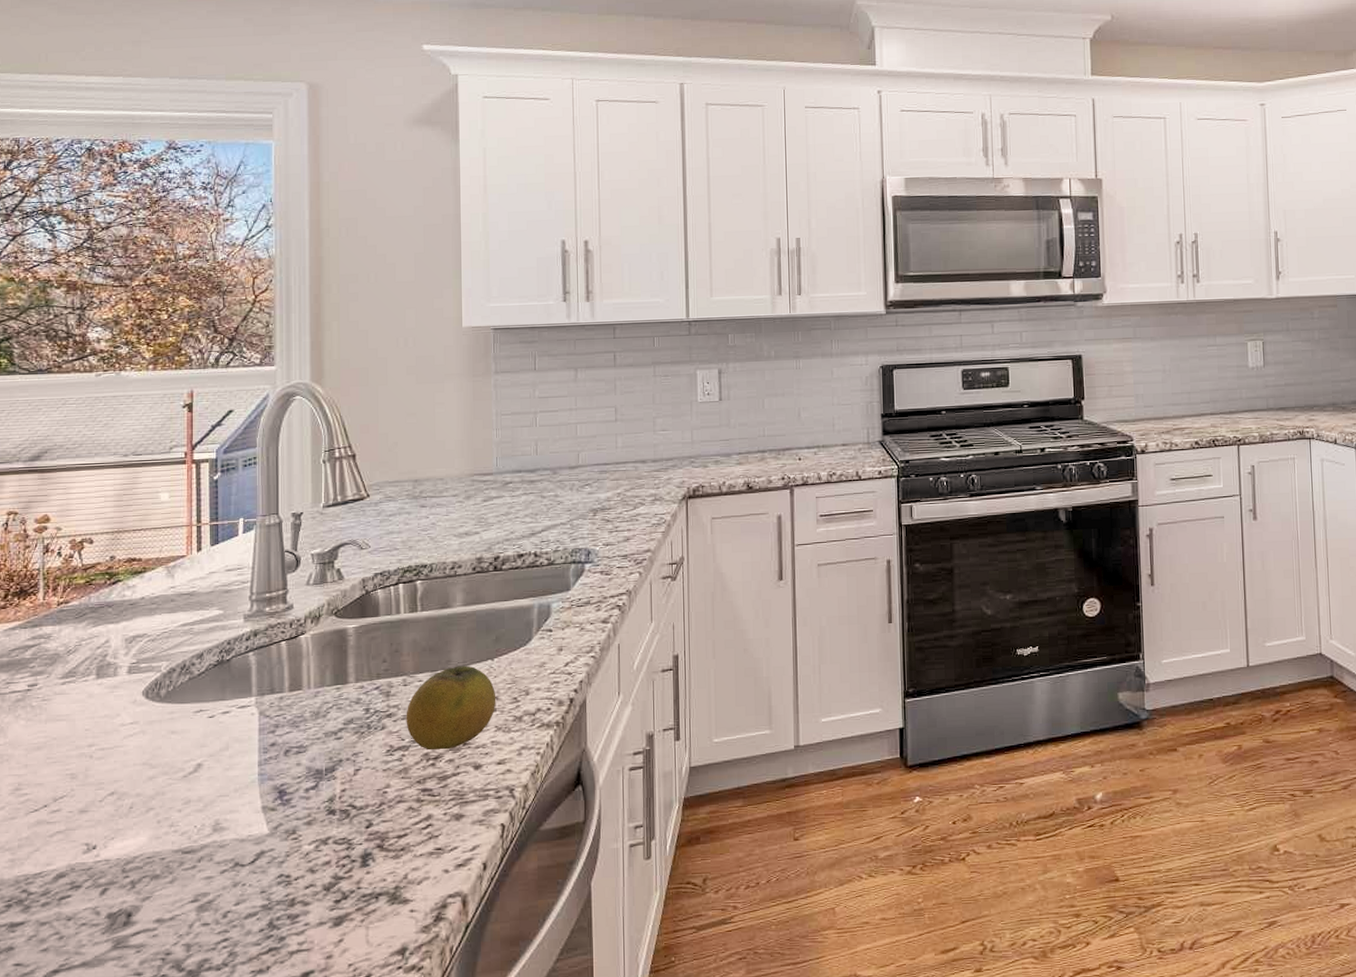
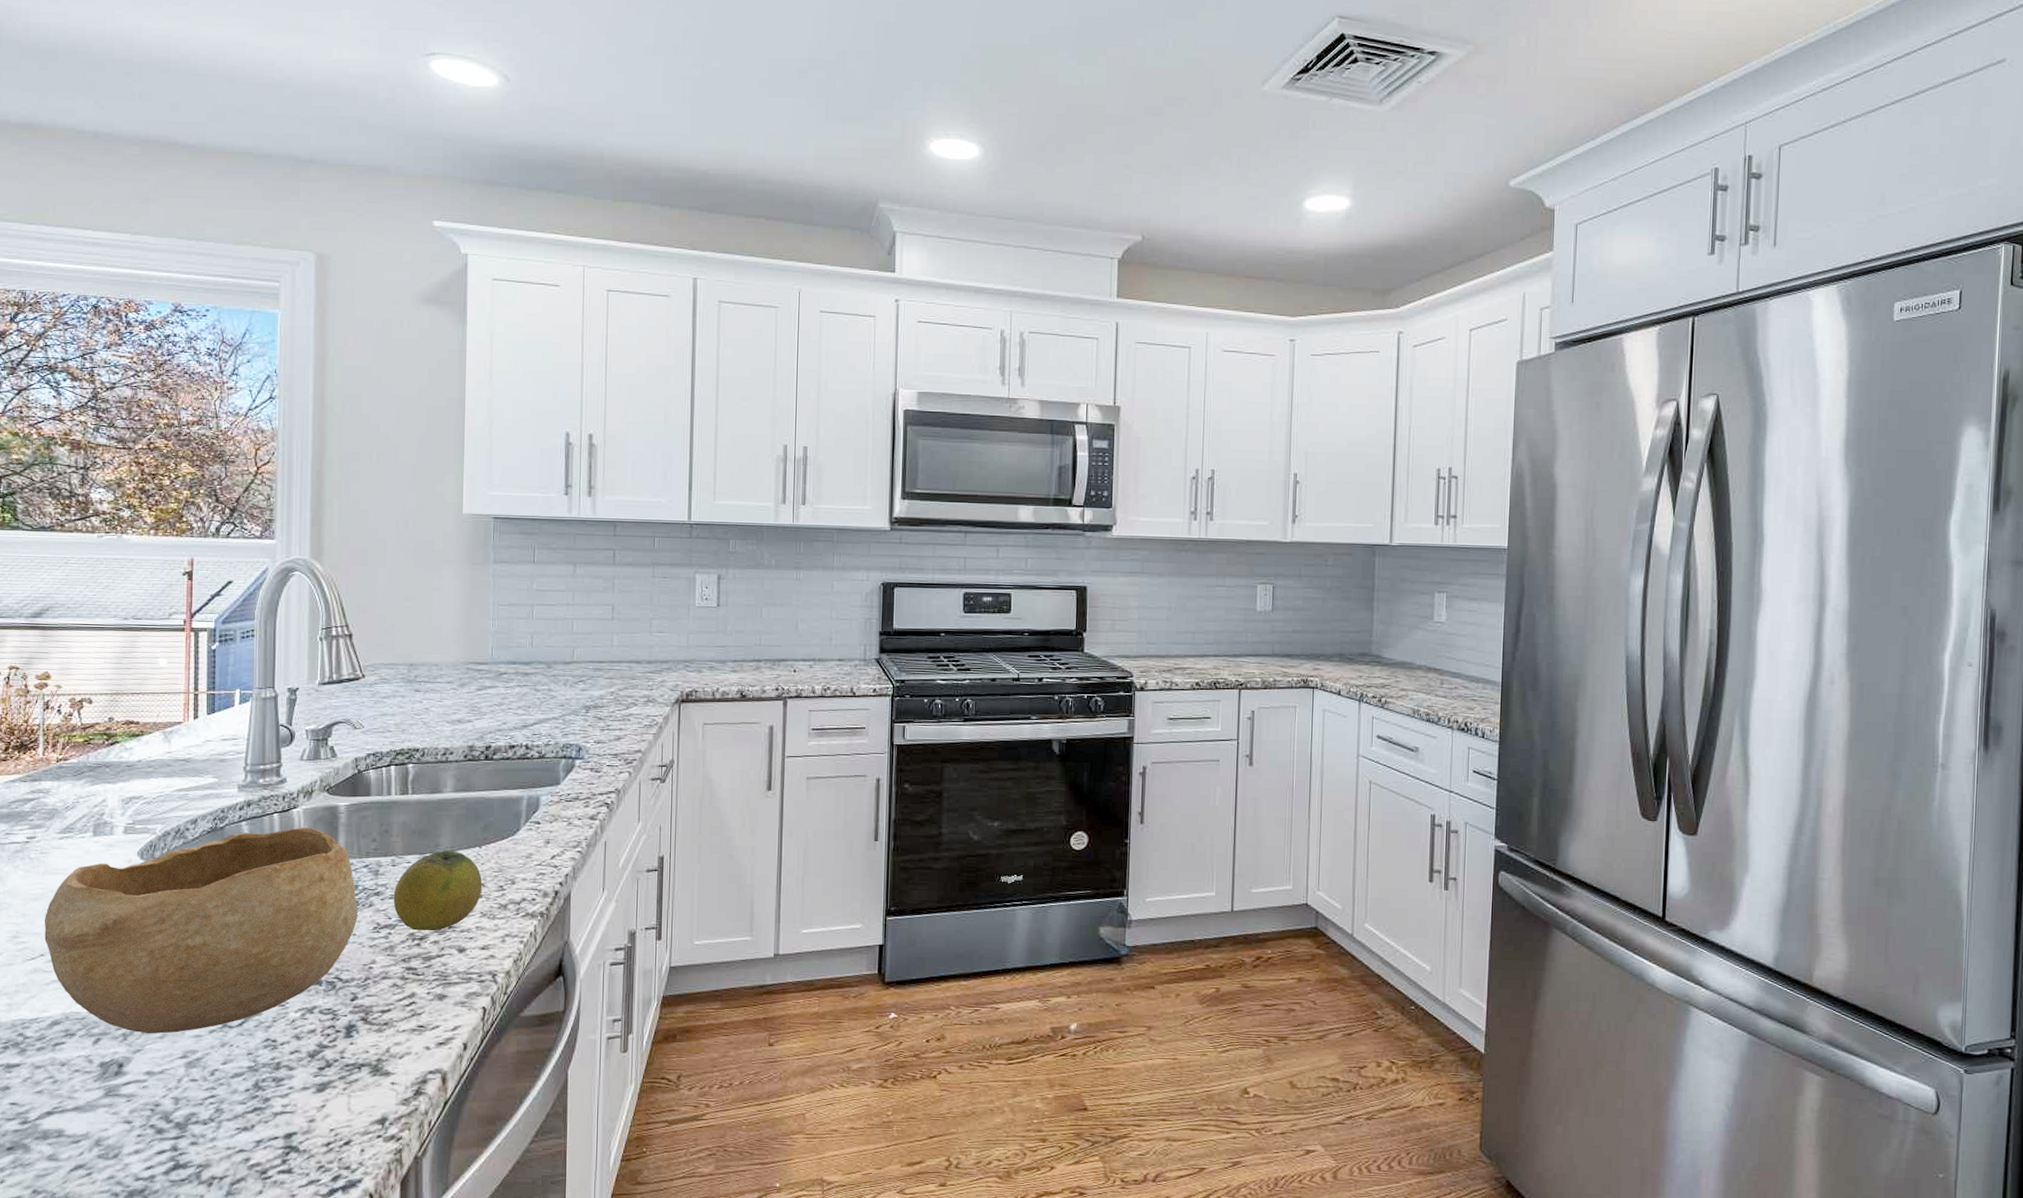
bowl: none [47,653,370,880] -> present [44,827,358,1034]

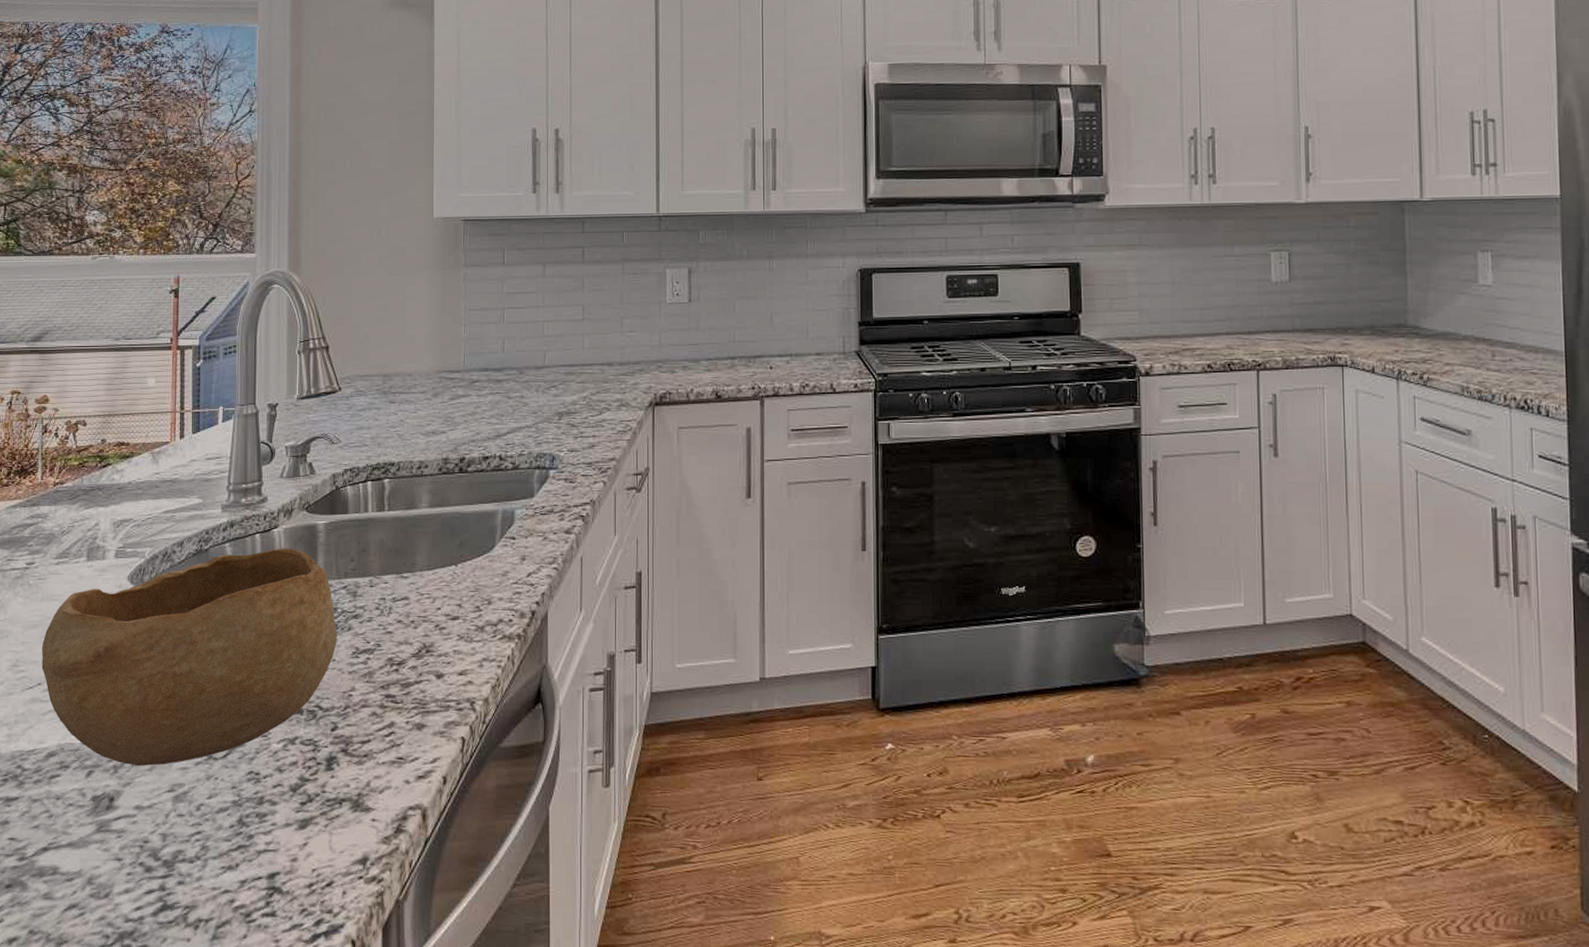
fruit: present [393,850,483,931] -> none [371,569,459,656]

